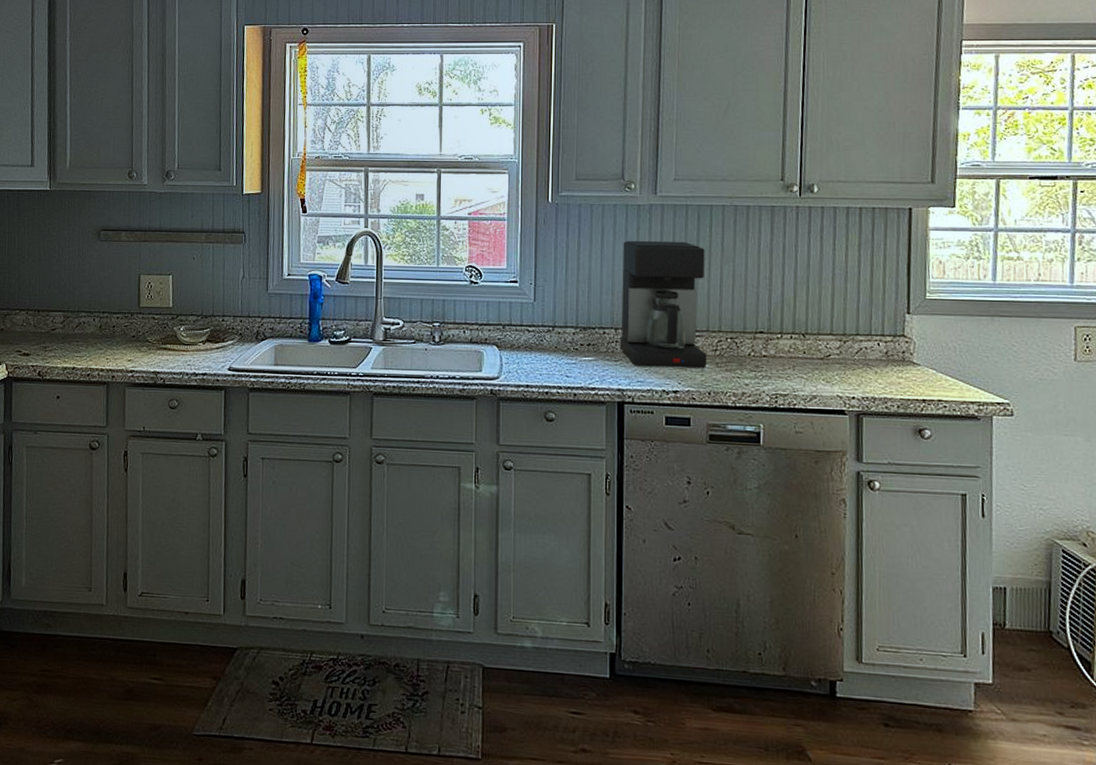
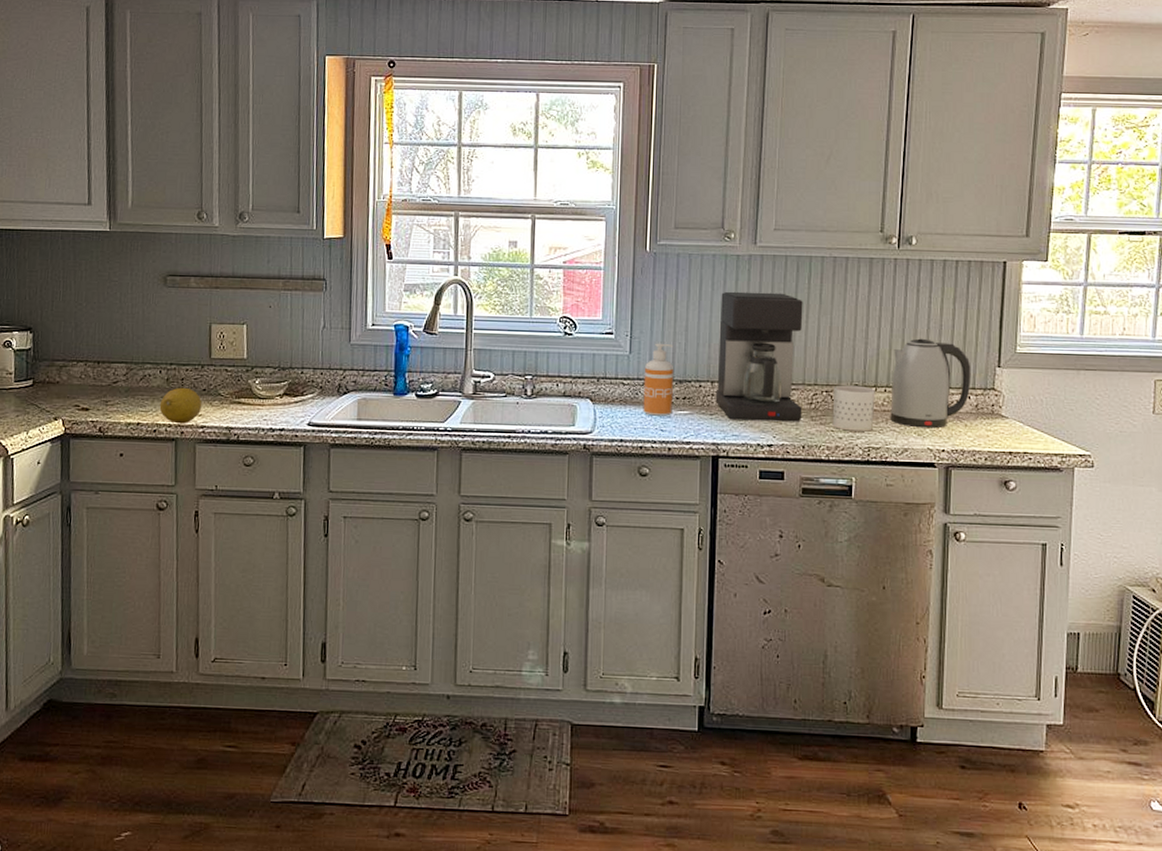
fruit: none [93,334,132,369] -> present [159,387,202,424]
soap dispenser: none [548,291,578,363] -> present [643,343,674,416]
mug: none [737,332,782,378] -> present [832,385,875,432]
kettle: none [797,285,880,374] -> present [890,338,971,427]

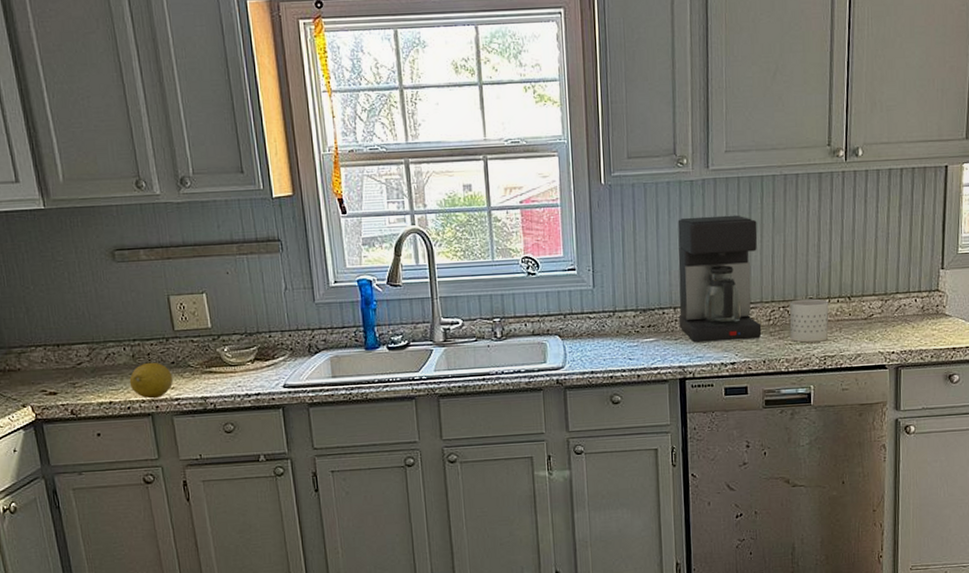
soap dispenser: present [643,343,674,416] -> none [608,274,639,346]
kettle: present [890,338,971,427] -> none [843,247,917,333]

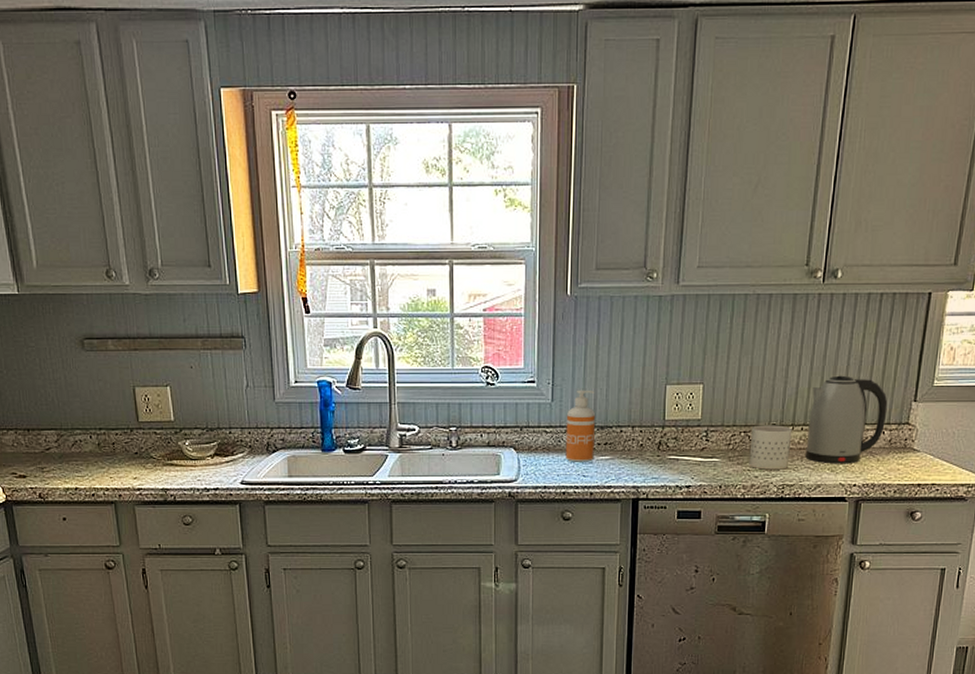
fruit: present [129,362,174,399] -> none [94,451,136,487]
soap dispenser: none [608,274,639,346] -> present [565,390,596,462]
coffee maker: present [677,215,762,343] -> none [636,334,725,463]
kettle: none [843,247,917,333] -> present [805,375,888,463]

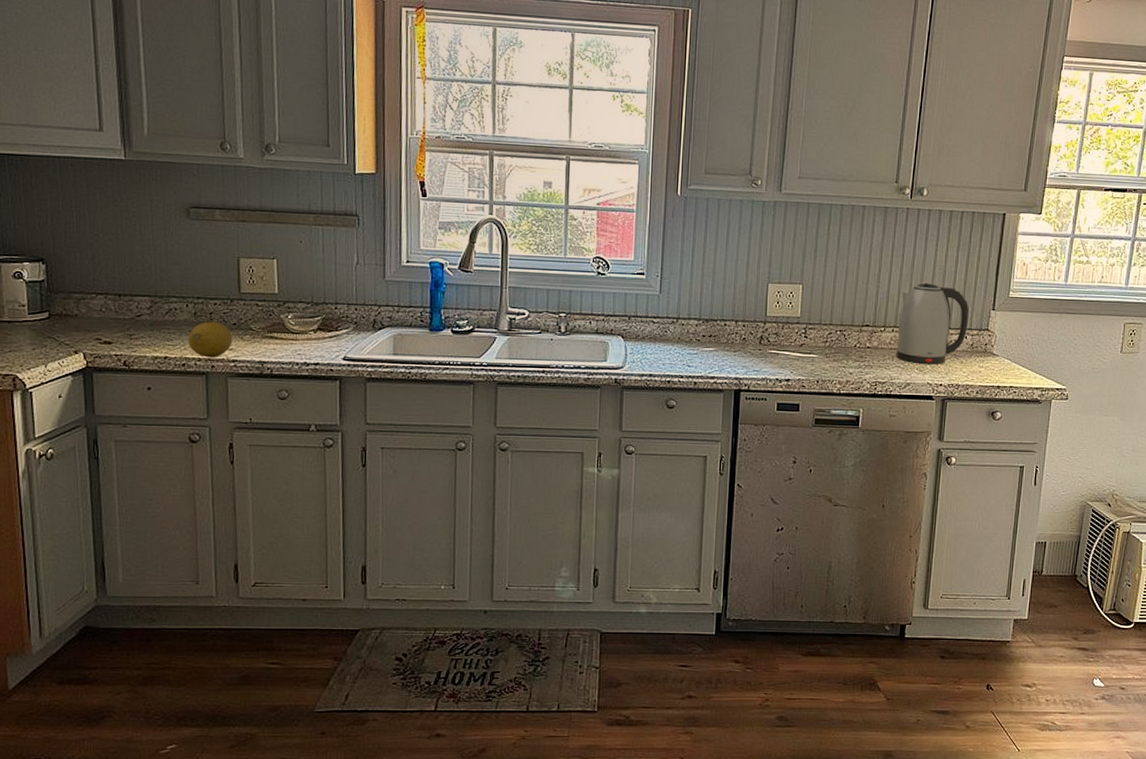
fruit: none [94,451,136,487] -> present [187,321,233,358]
soap dispenser: present [565,390,596,462] -> none [671,283,702,353]
mug: present [749,425,792,470] -> none [844,325,884,368]

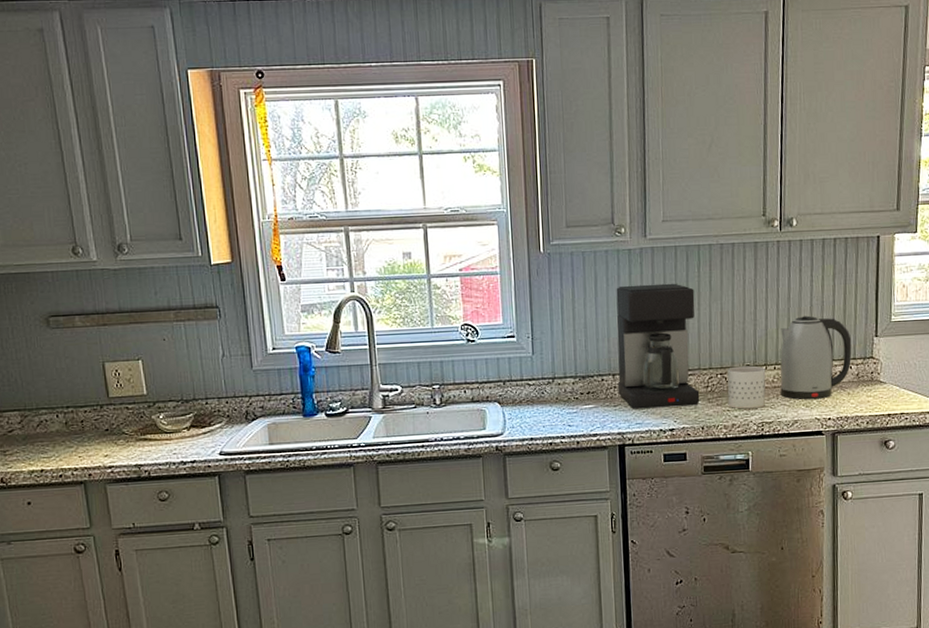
fruit: present [187,321,233,358] -> none [61,429,107,467]
coffee maker: none [739,235,823,359] -> present [616,283,700,409]
mug: none [844,325,884,368] -> present [727,365,766,409]

